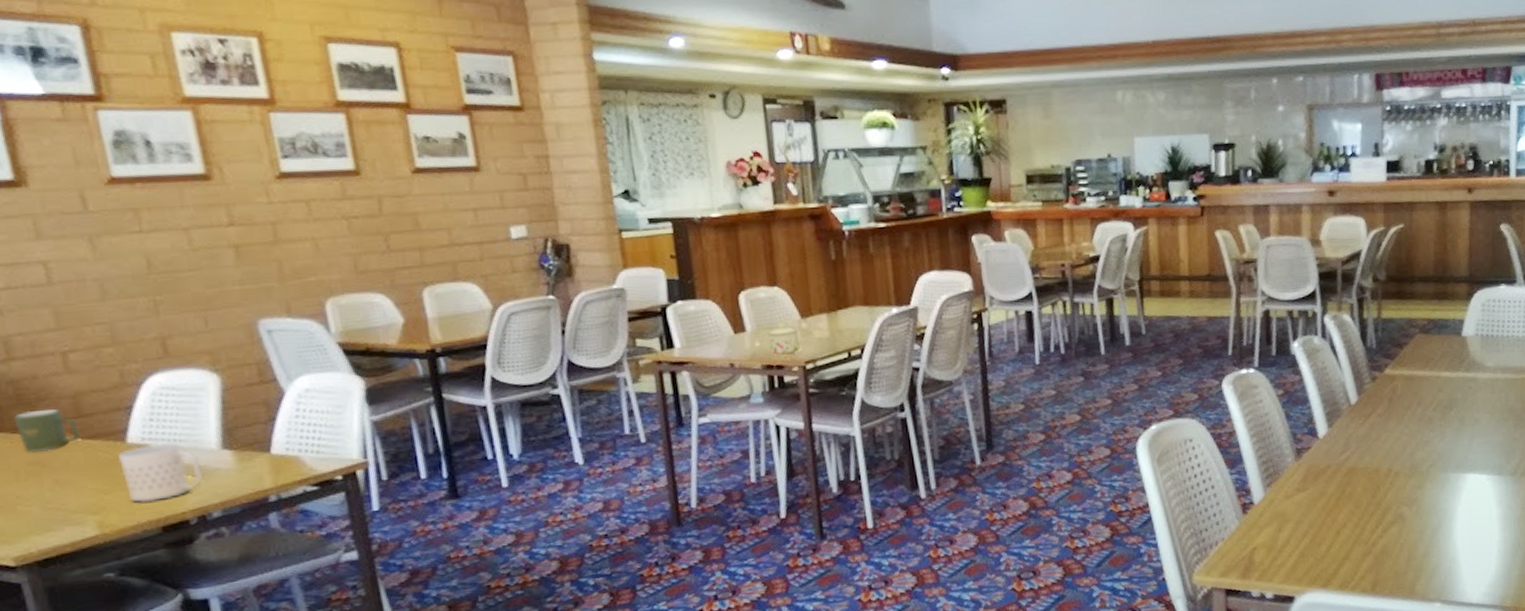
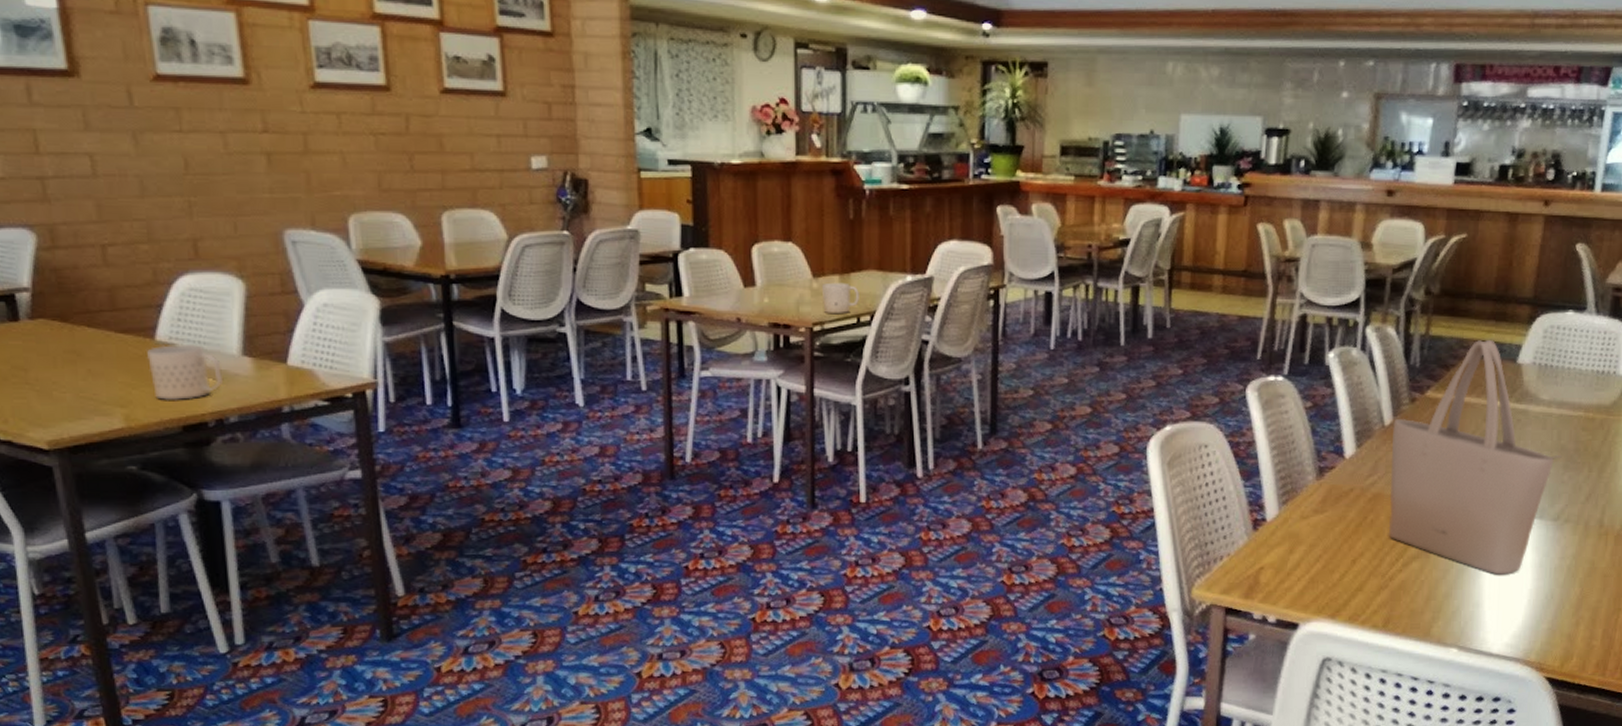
mug: present [13,408,80,454] -> none [54,299,113,343]
sugar bowl: present [766,324,801,357] -> none [775,282,810,316]
mug: none [810,320,849,351] -> present [821,282,859,315]
shopping bag: none [1359,318,1511,531] -> present [1388,340,1562,575]

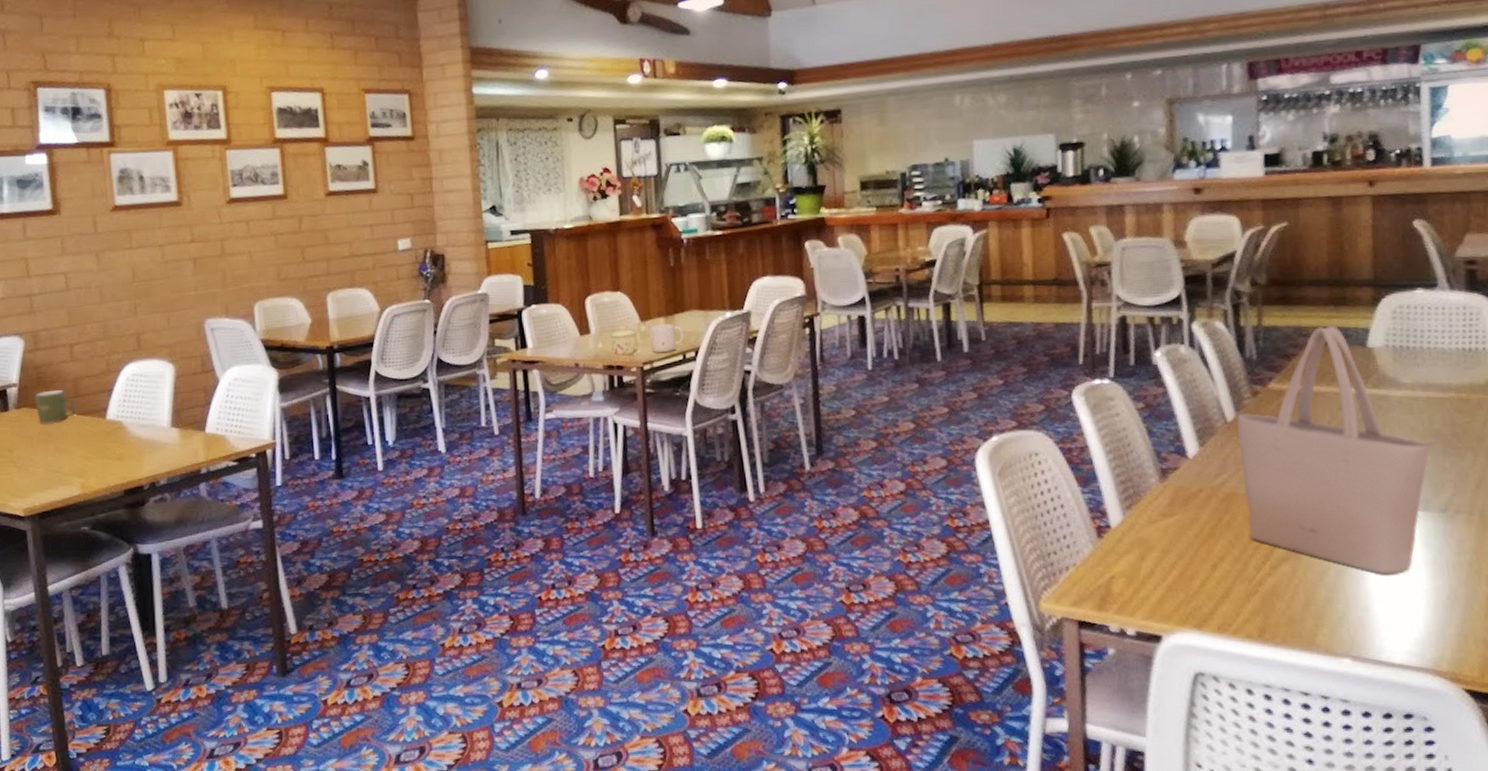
mug: none [54,299,113,343] -> present [34,389,75,426]
mug: present [146,343,223,401] -> none [99,420,155,470]
sugar bowl: none [775,282,810,316] -> present [608,326,639,358]

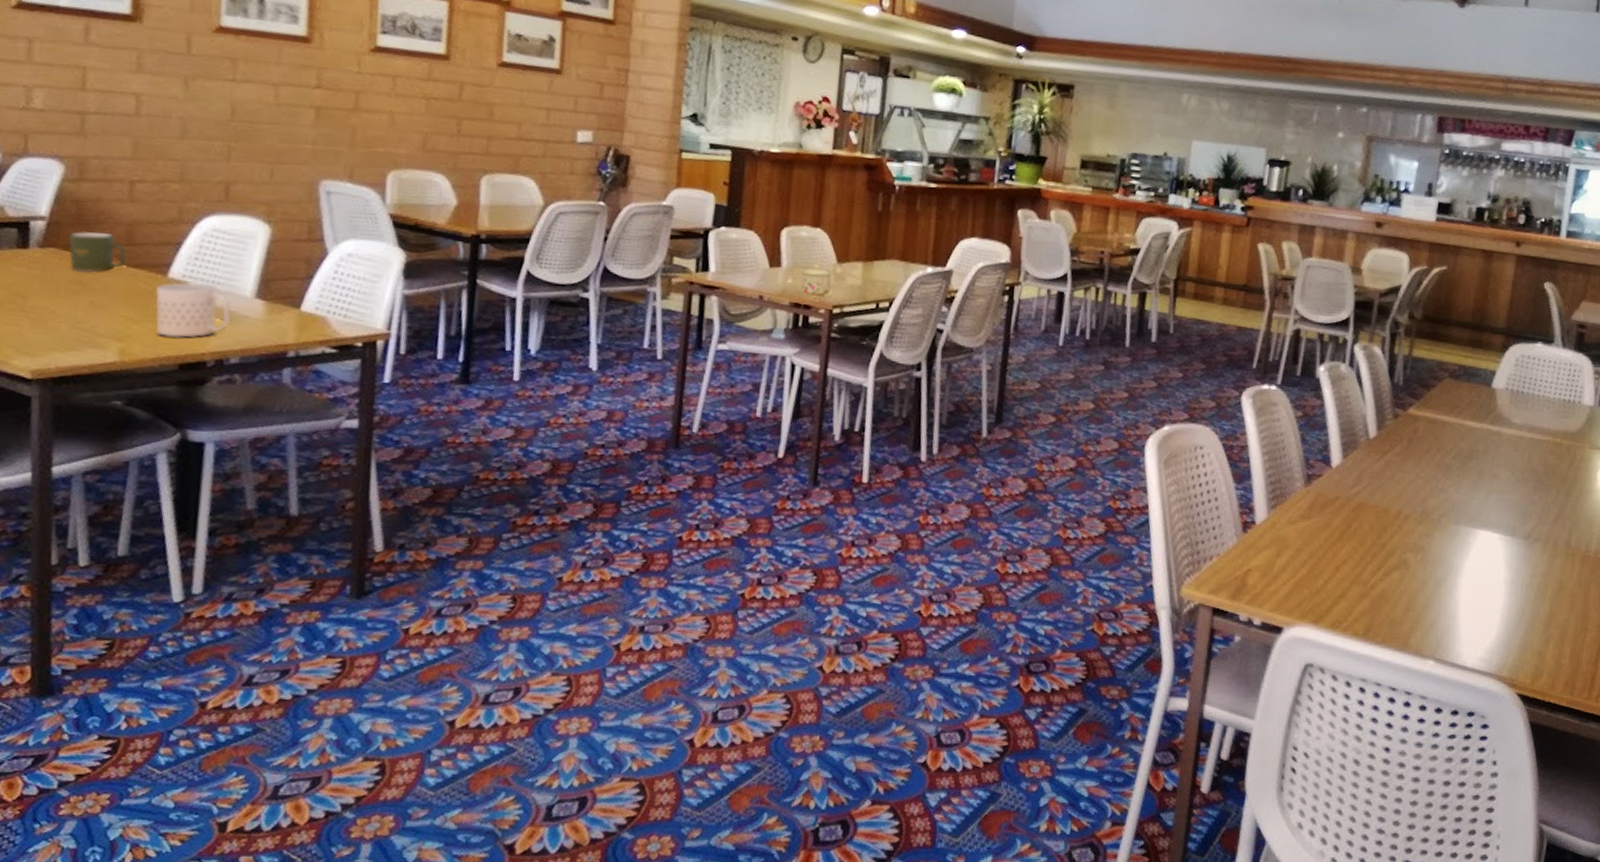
mug: none [99,420,155,470] -> present [154,282,232,339]
mug: present [648,323,684,353] -> none [844,268,881,299]
shopping bag: present [1236,326,1438,575] -> none [1370,364,1532,589]

